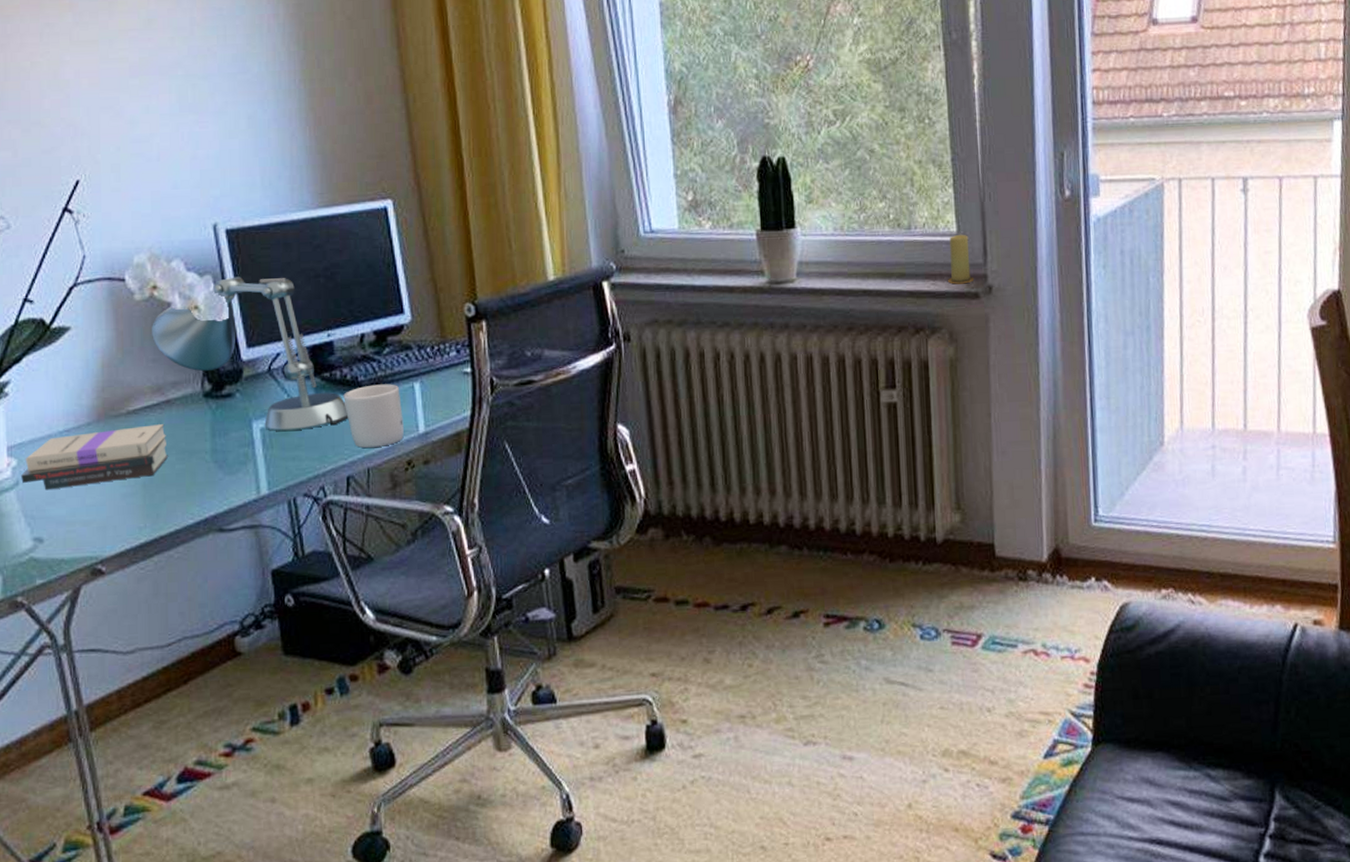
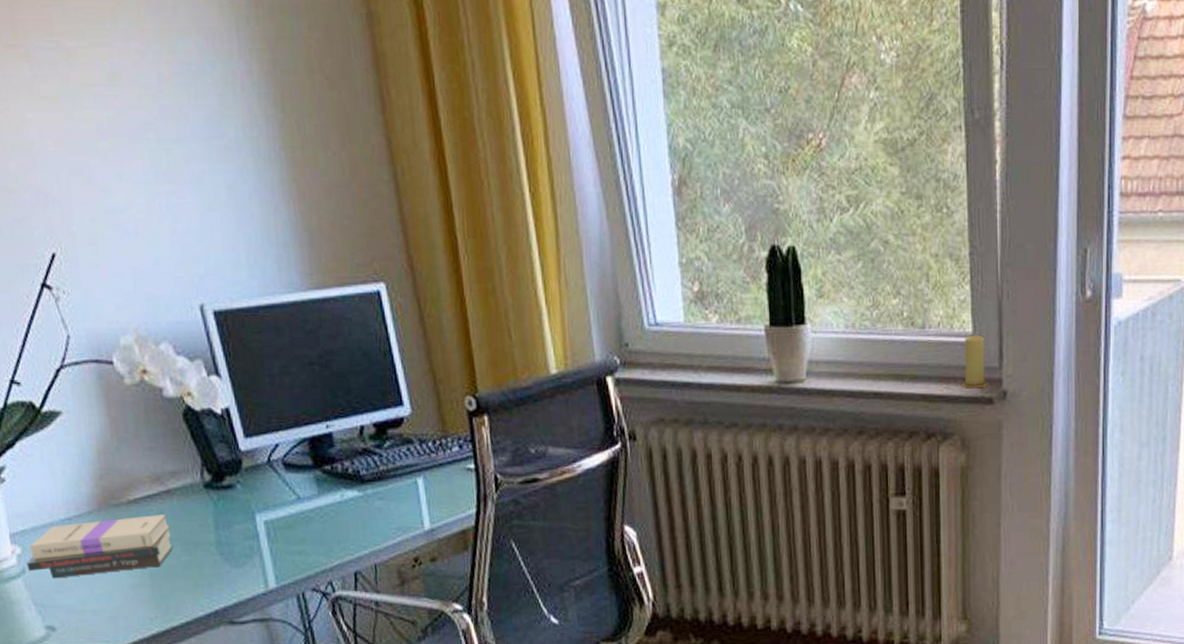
desk lamp: present [152,276,349,431] -> none [145,362,353,524]
mug: present [343,384,404,449] -> none [346,478,409,544]

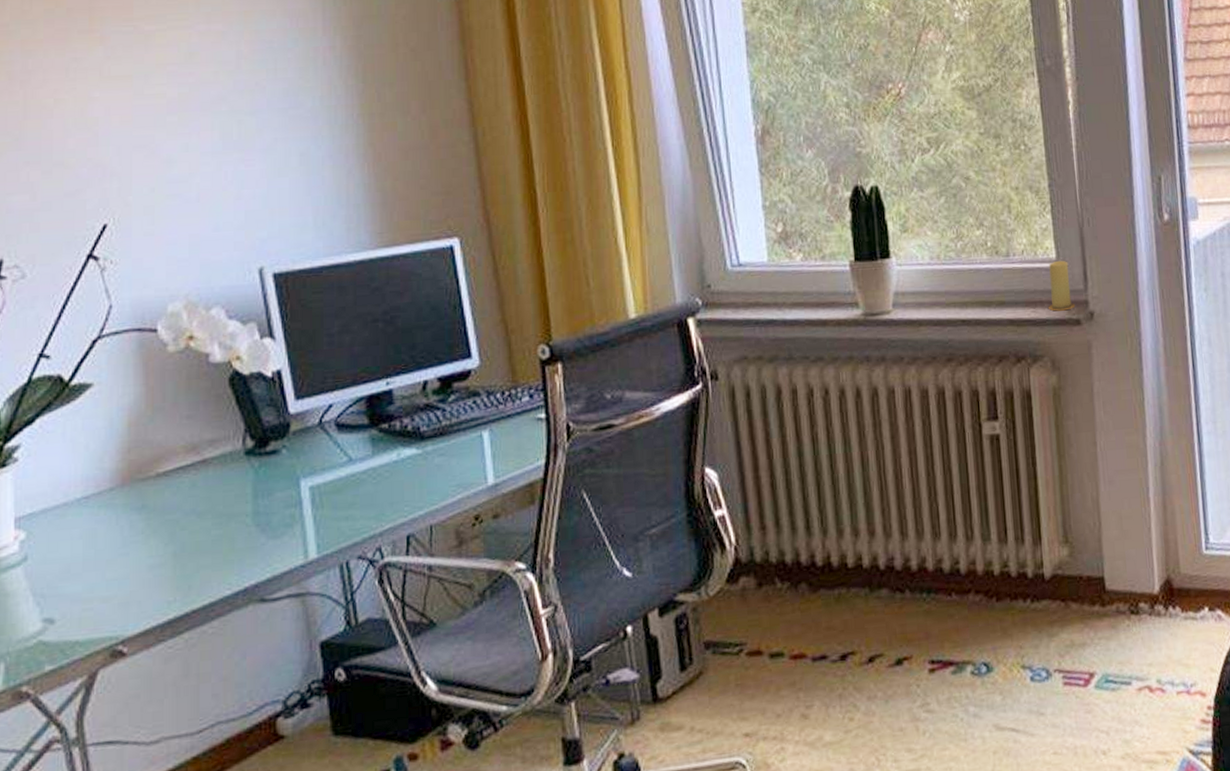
books: present [27,515,174,579] -> none [30,486,204,565]

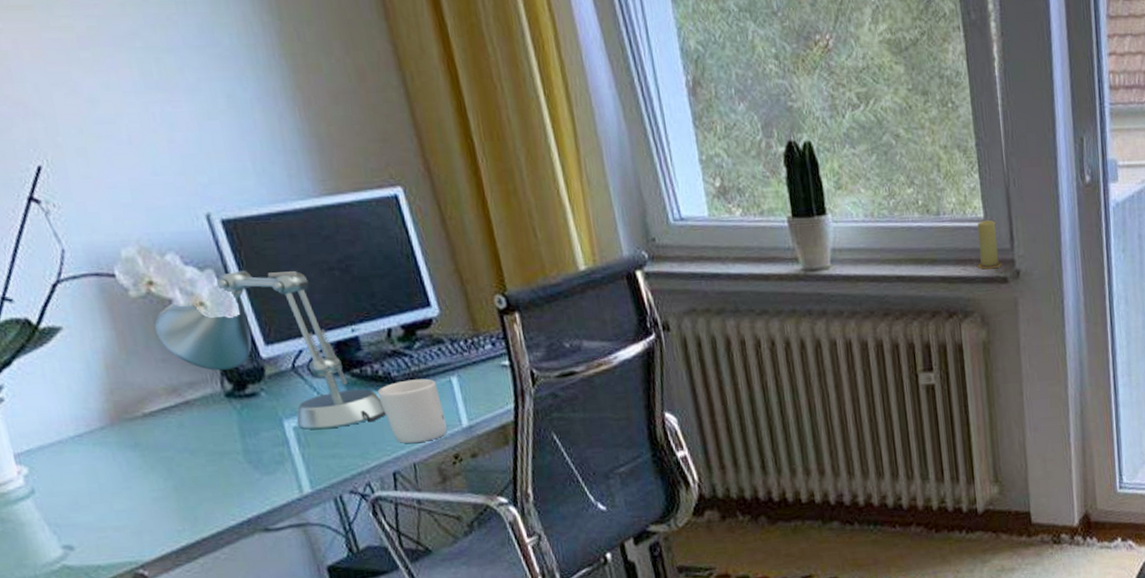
desk lamp: none [187,323,409,489] -> present [154,270,387,430]
mug: none [403,433,471,504] -> present [377,378,447,444]

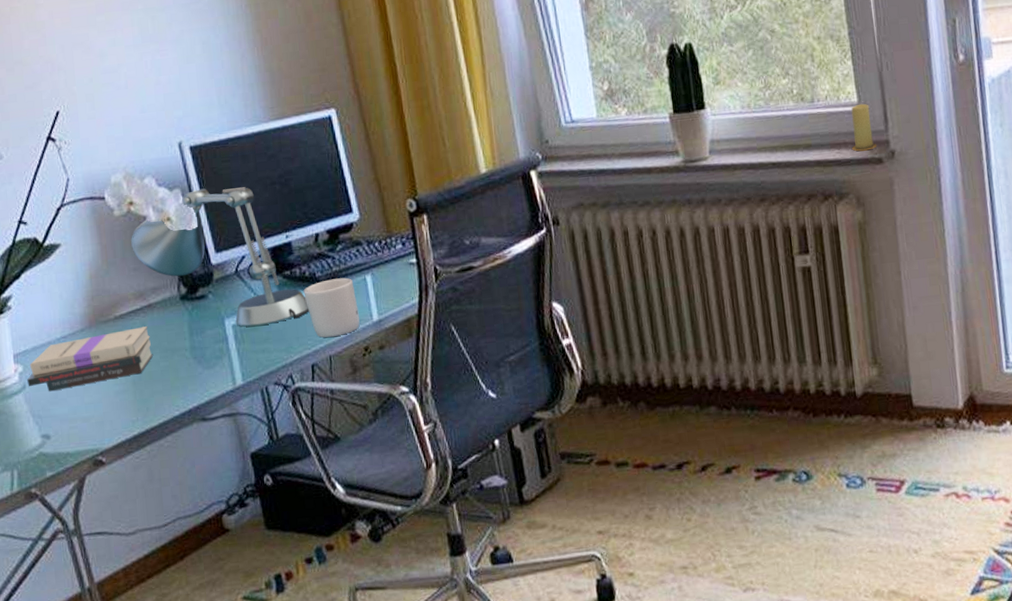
books: none [36,426,198,498] -> present [27,326,154,392]

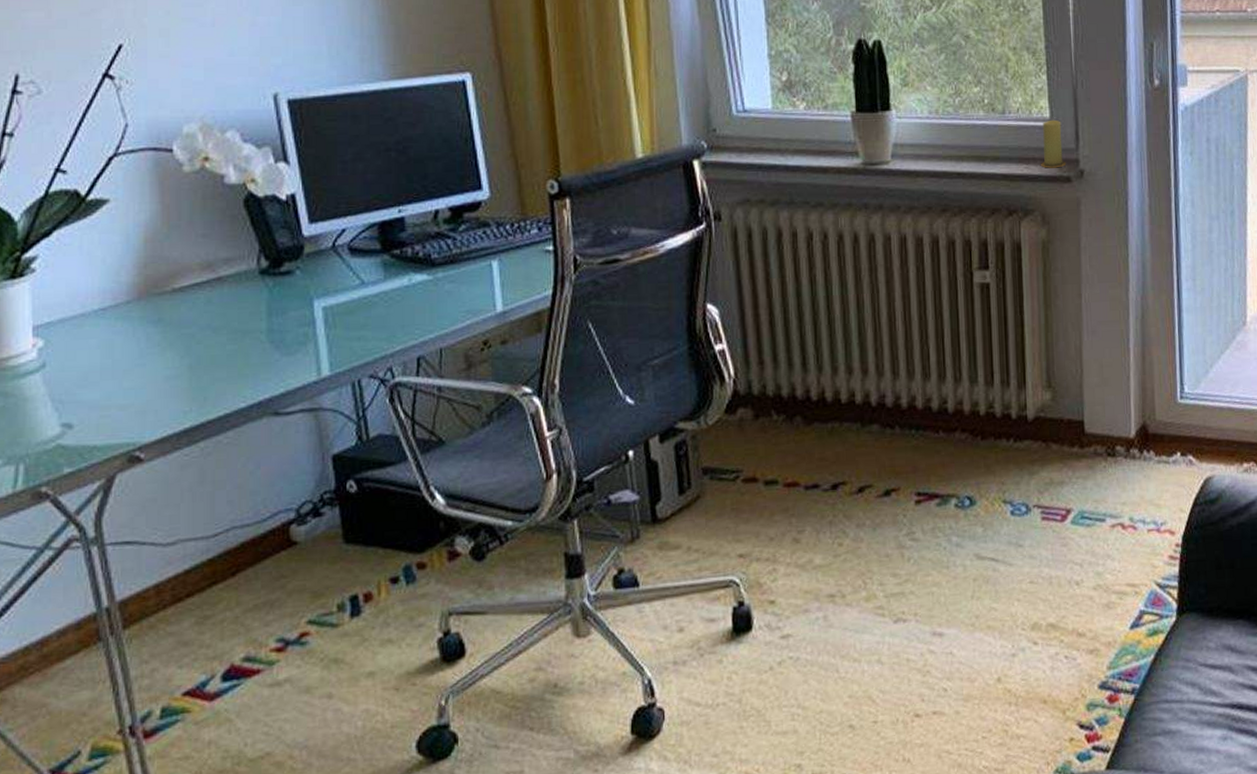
books: present [27,326,154,392] -> none [49,302,219,373]
desk lamp: present [131,187,310,327] -> none [202,149,420,310]
mug: present [303,277,360,338] -> none [415,261,480,328]

